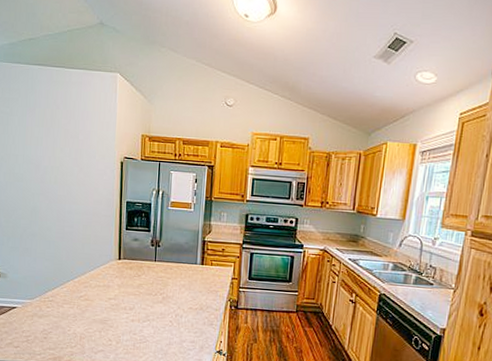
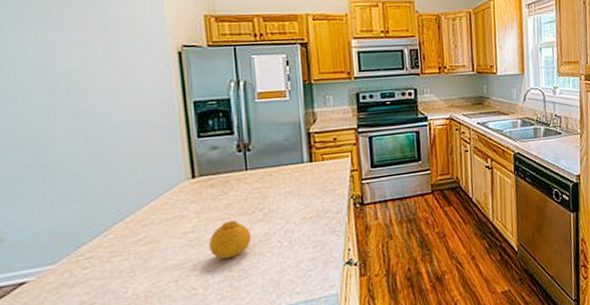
fruit: none [123,297,153,325] -> present [209,220,252,259]

